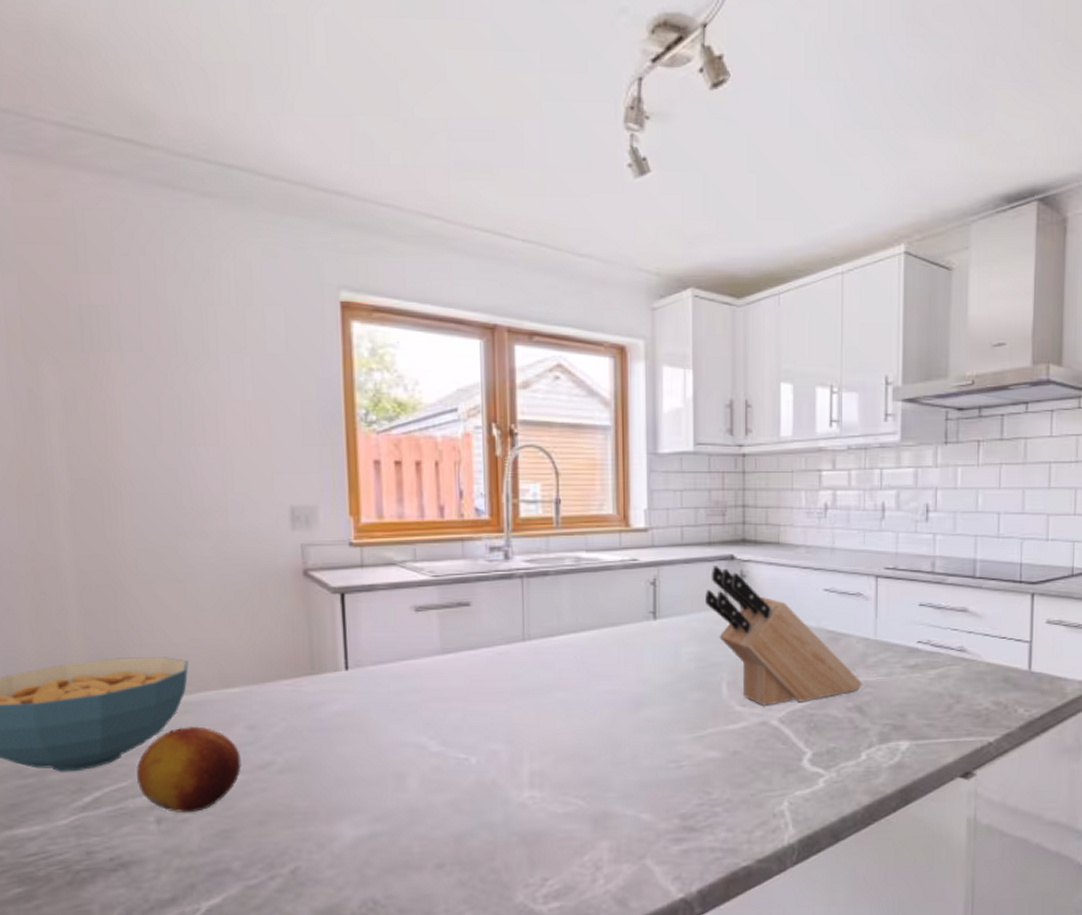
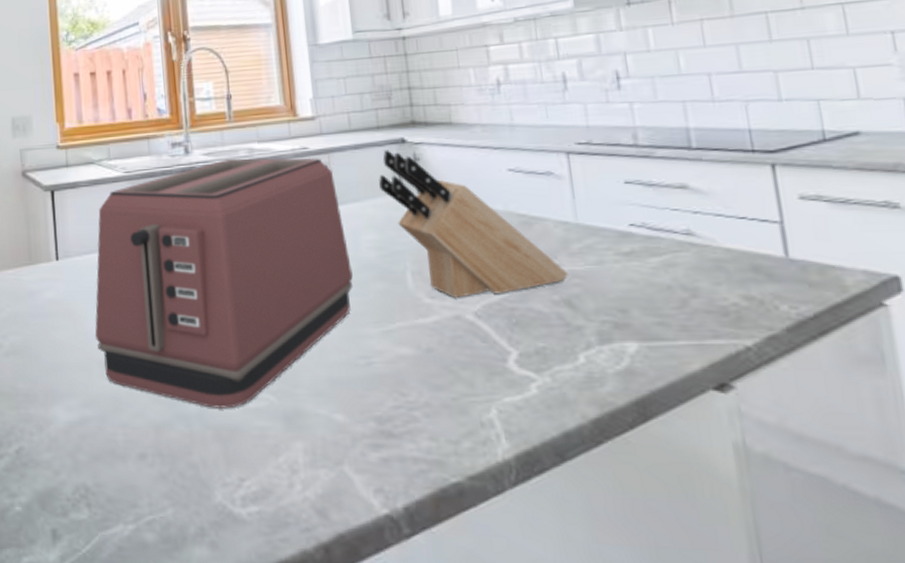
toaster: none [391,567,671,815] -> present [95,157,353,408]

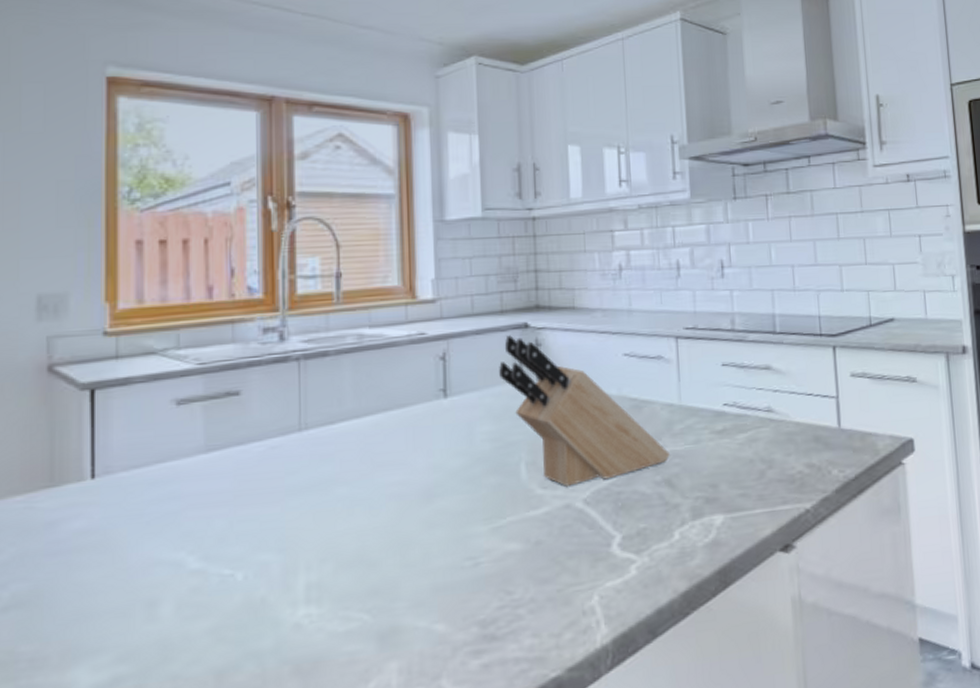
toaster: present [95,157,353,408] -> none [142,344,465,639]

